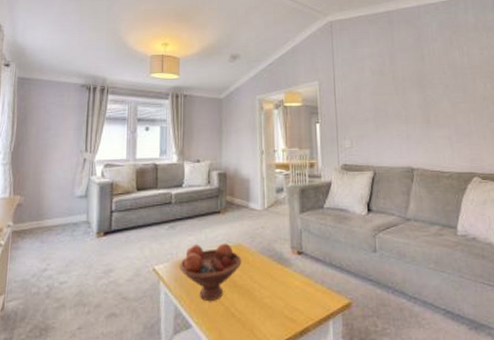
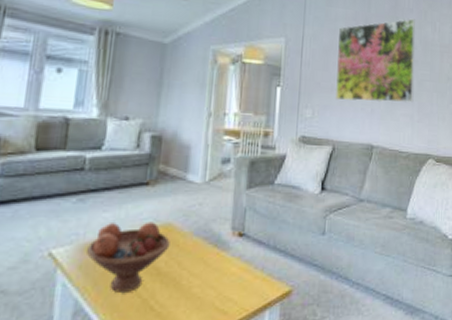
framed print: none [366,47,450,130] -> present [334,19,415,103]

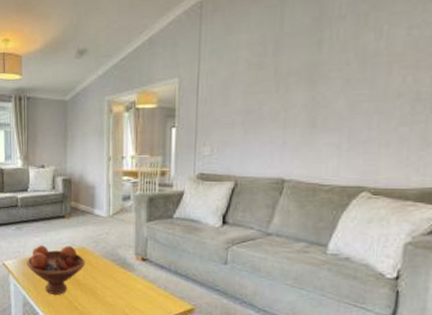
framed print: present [334,19,415,103] -> none [236,27,349,135]

